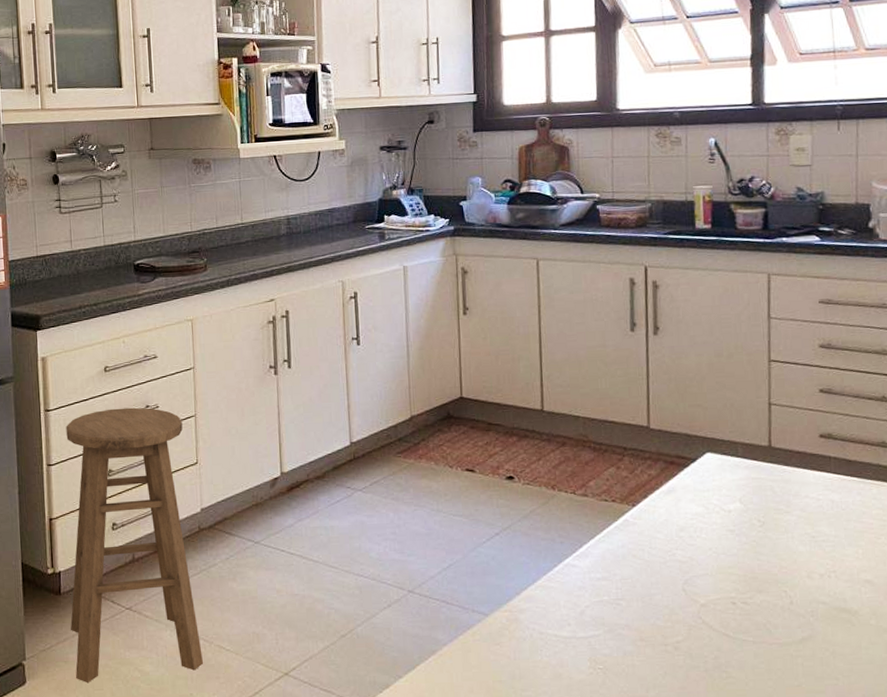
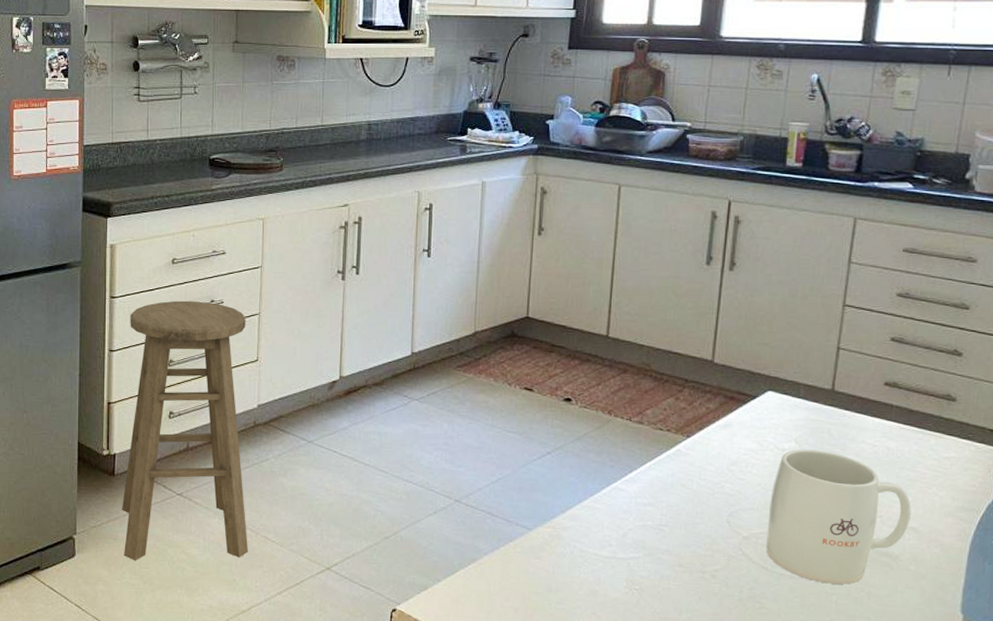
mug: none [722,508,864,646] -> present [766,449,911,585]

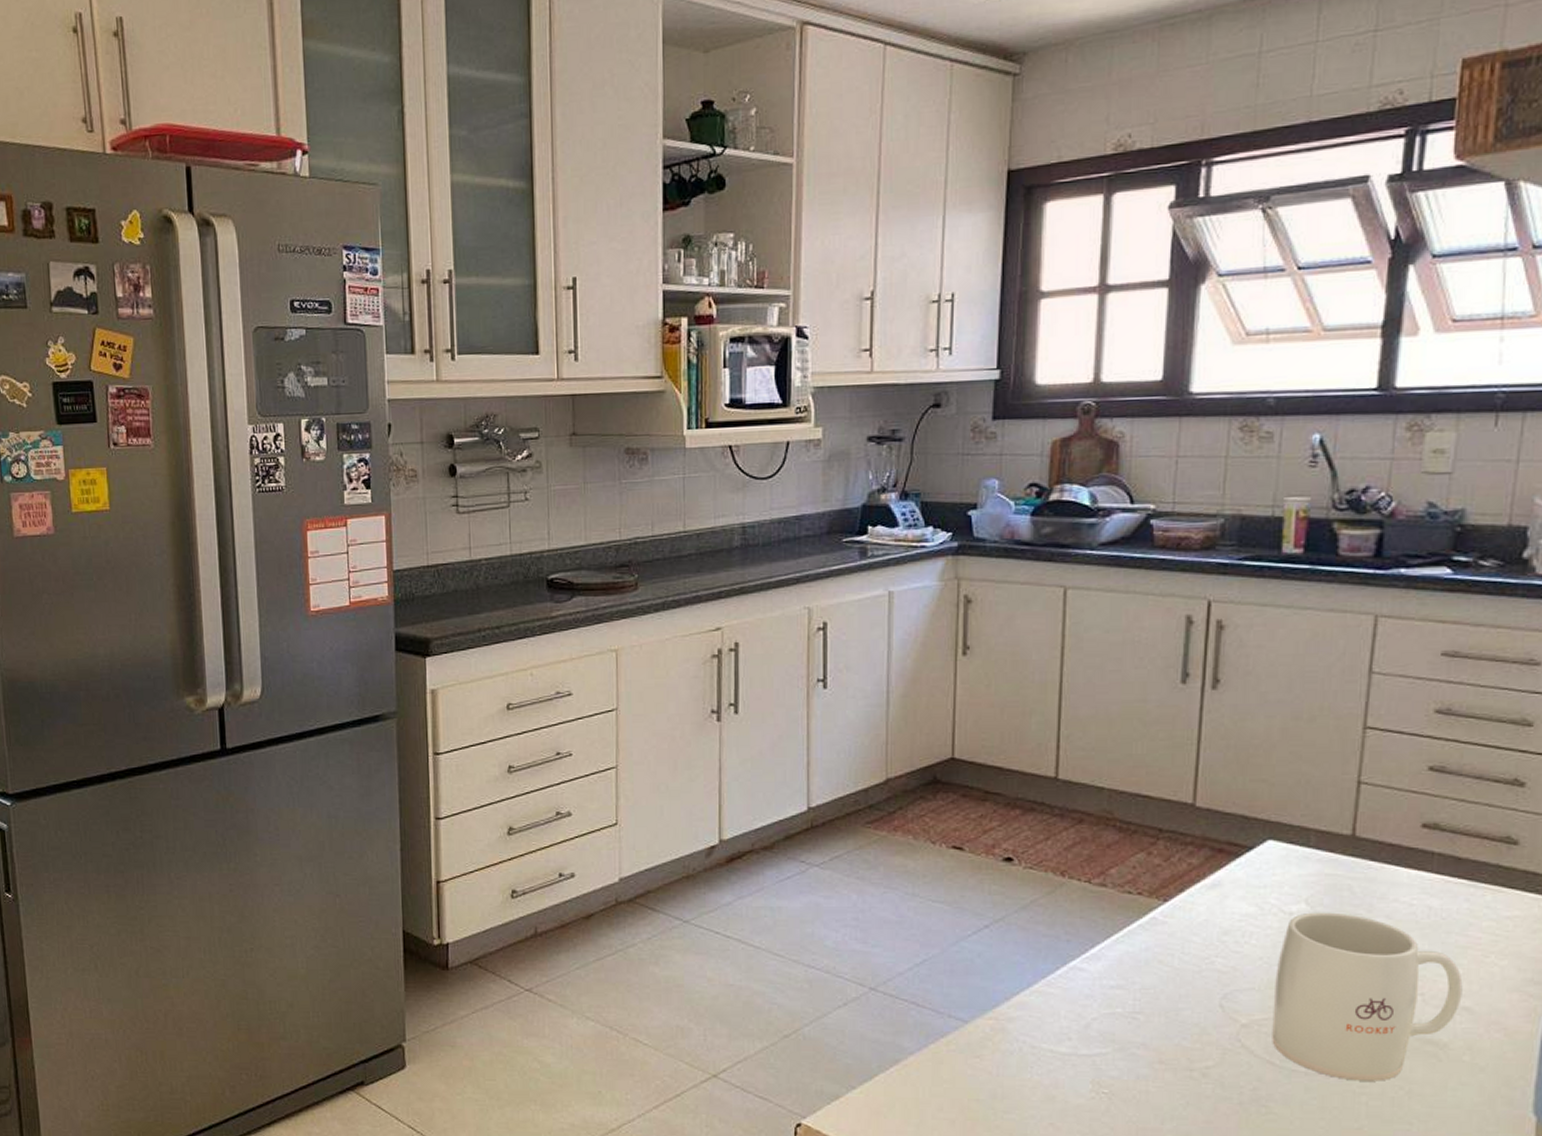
bar stool: present [122,300,249,561] -> none [458,754,616,1072]

